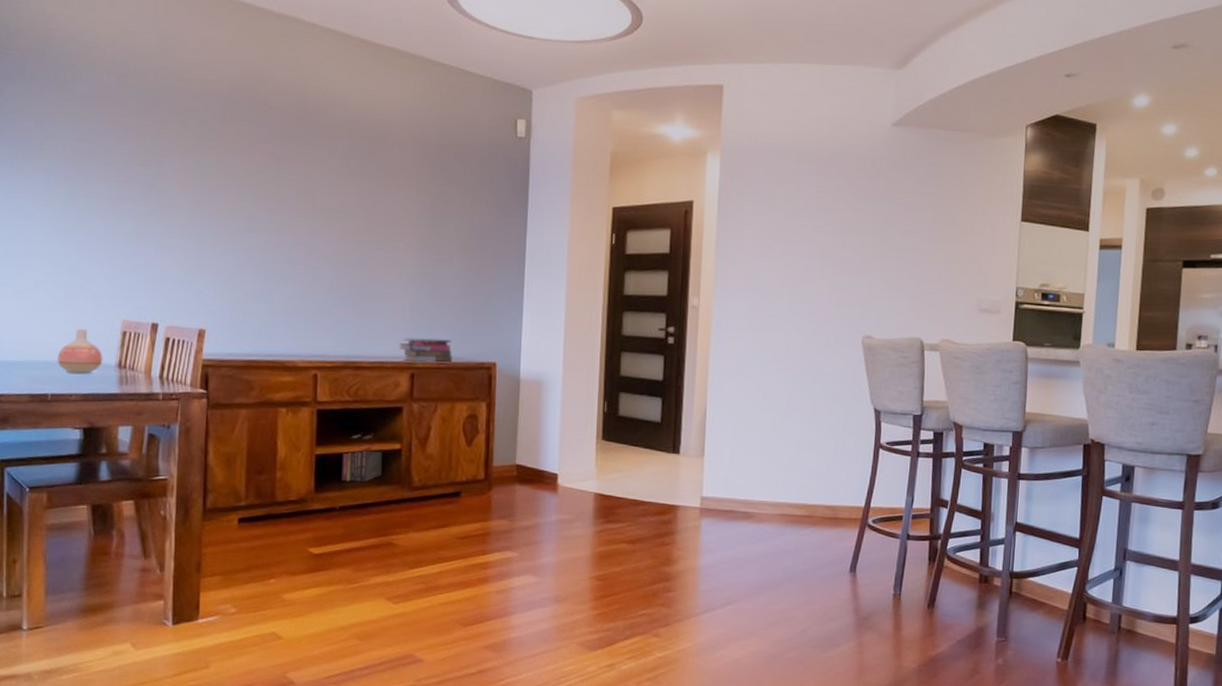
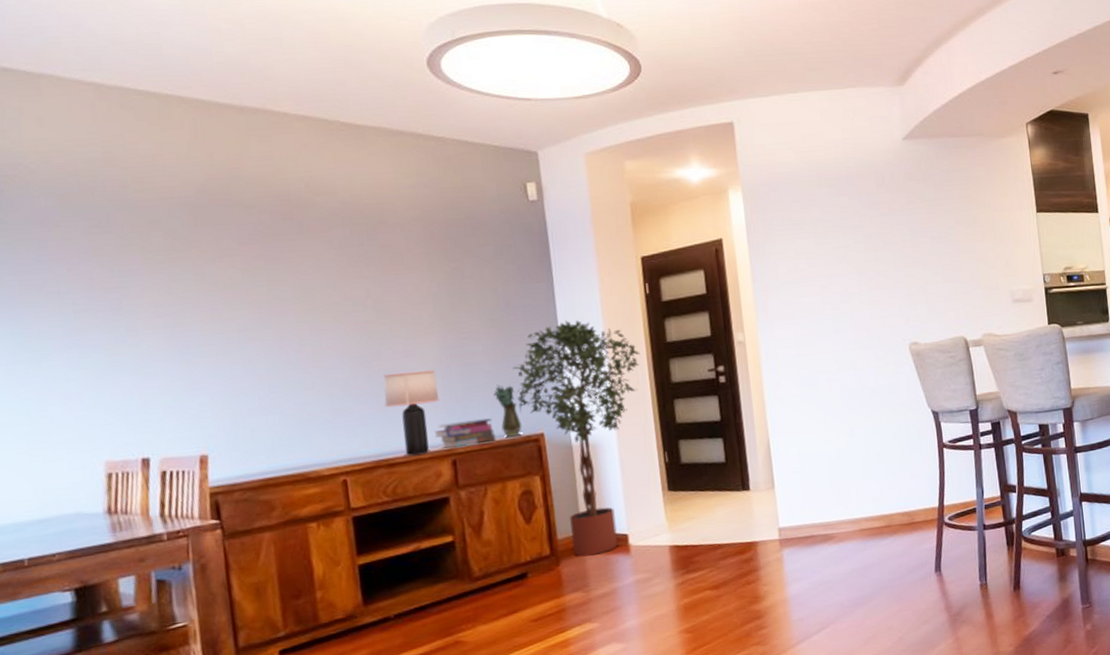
vase: present [57,329,103,375] -> none [29,479,88,532]
books: present [342,433,383,483] -> none [388,530,437,587]
table lamp: none [359,282,409,364] -> present [383,370,440,457]
vase: none [457,308,478,361] -> present [493,384,522,437]
potted tree: none [477,258,597,488] -> present [512,320,641,557]

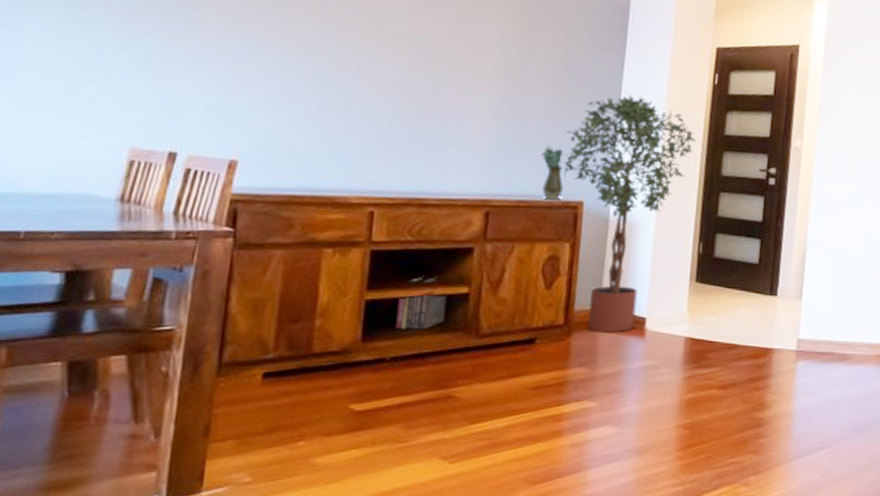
table lamp: present [383,370,440,457] -> none [428,113,488,201]
books: none [388,530,437,587] -> present [396,276,448,330]
books: present [434,417,496,449] -> none [473,173,535,201]

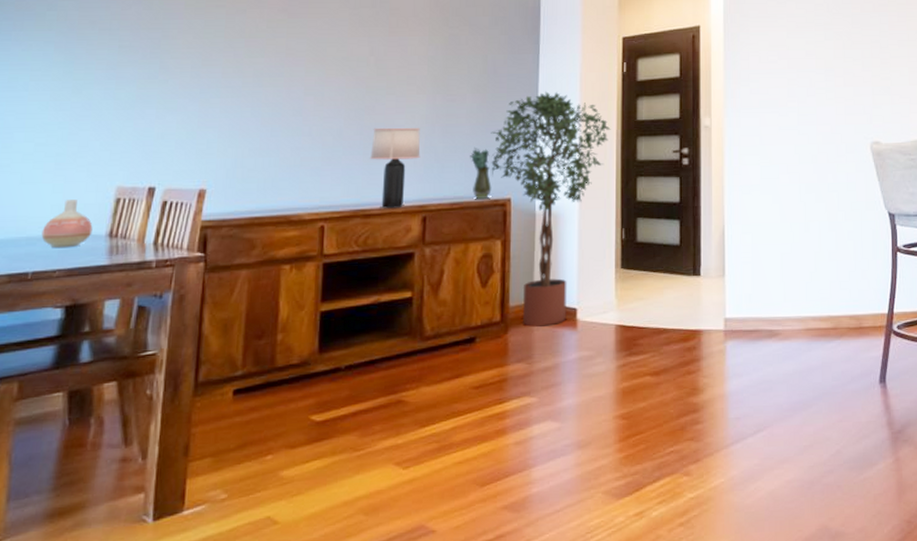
vase: none [36,156,101,210] -> present [41,200,93,249]
books: present [396,276,448,330] -> none [348,283,393,338]
table lamp: none [428,113,488,201] -> present [369,127,421,209]

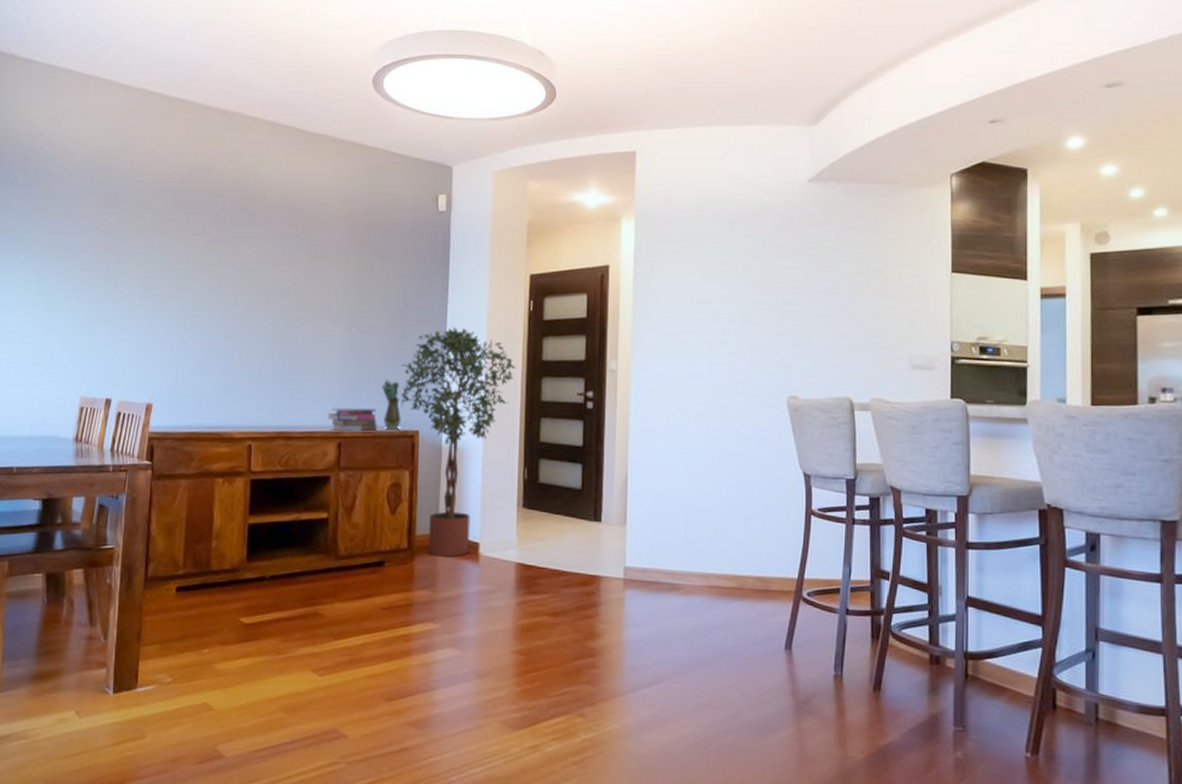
vase: present [41,200,93,249] -> none [23,406,63,449]
table lamp: present [369,127,421,209] -> none [291,355,337,433]
books: none [410,178,466,205] -> present [327,407,378,432]

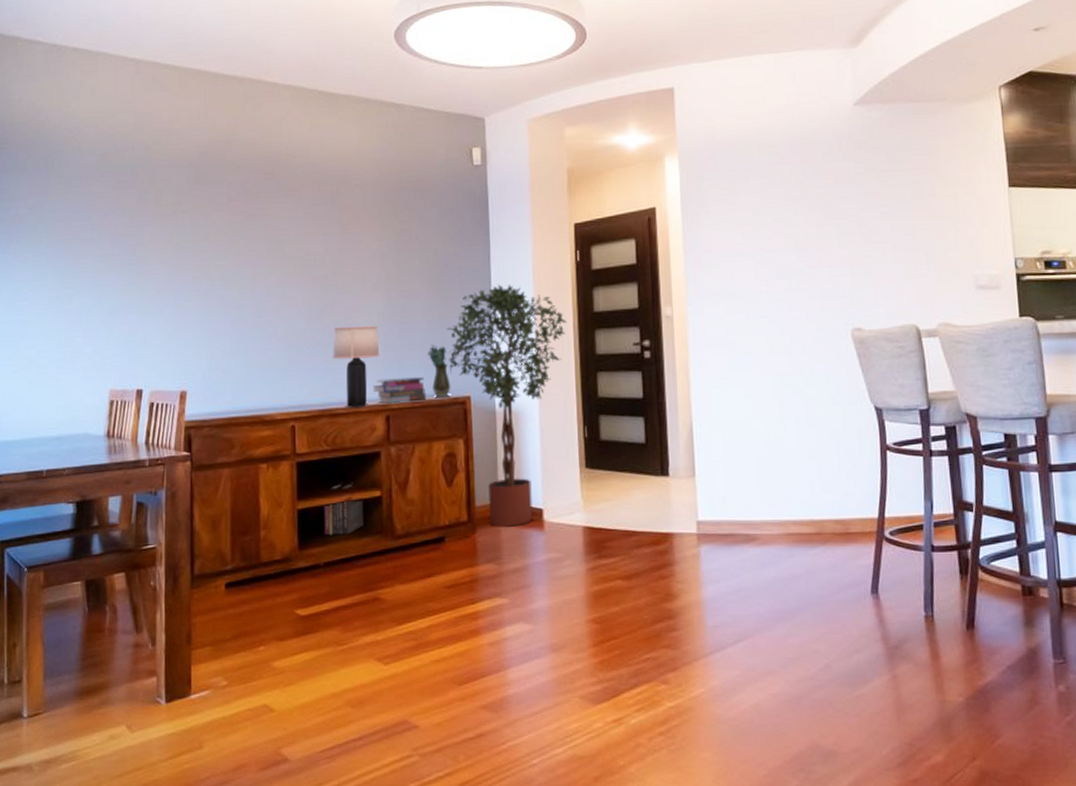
books: none [272,502,311,552] -> present [324,482,364,536]
table lamp: none [291,355,337,433] -> present [332,326,380,408]

